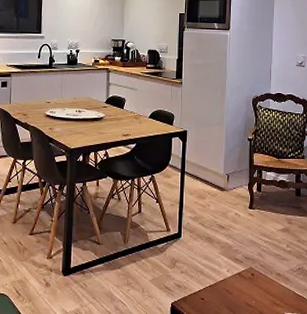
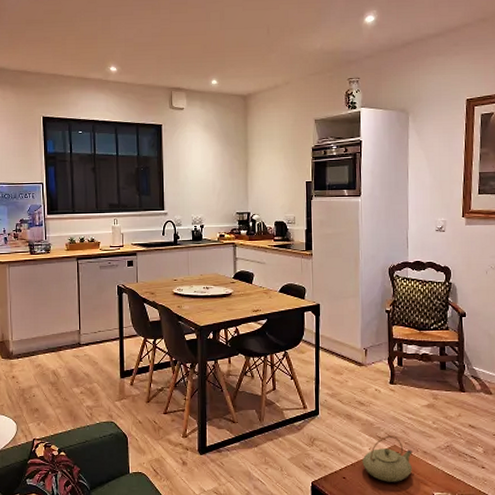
teapot: none [220,259,267,303] -> present [362,436,412,482]

